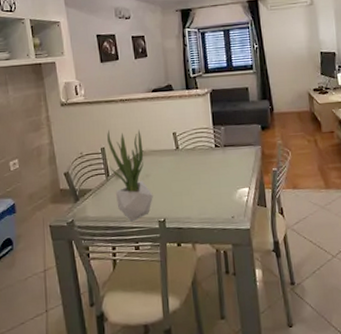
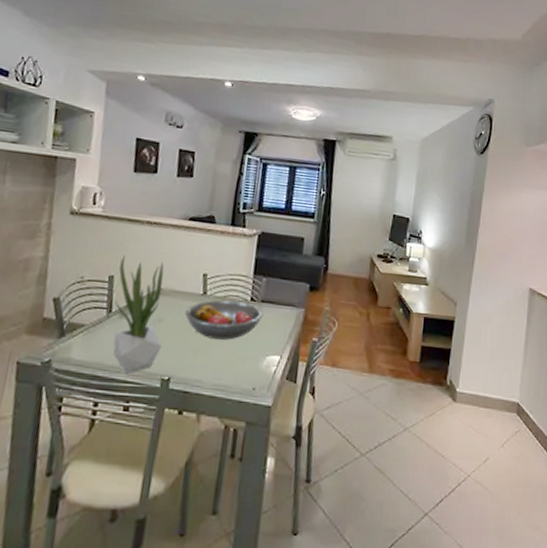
fruit bowl: none [165,149,228,183] -> present [185,300,264,340]

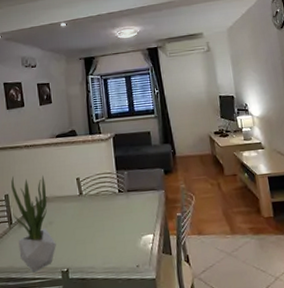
fruit bowl: present [185,300,264,340] -> none [69,195,132,230]

